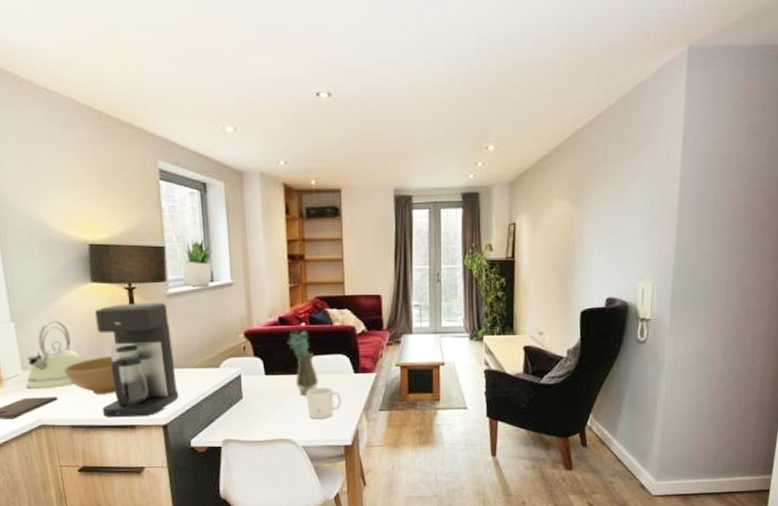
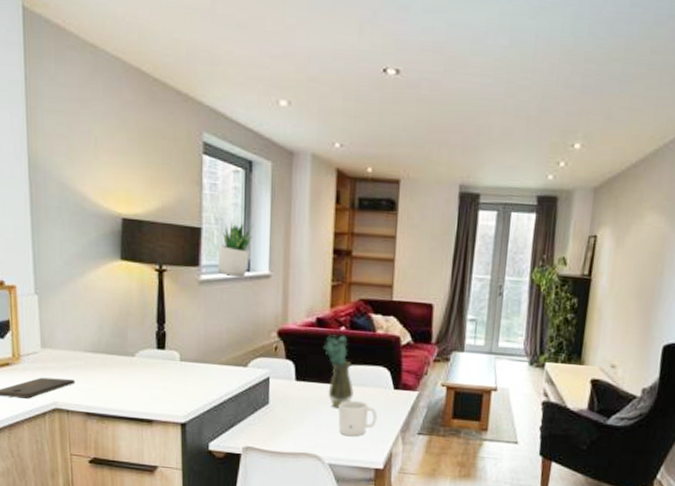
kettle: present [26,320,86,390] -> none [44,297,108,371]
bowl: present [64,356,116,395] -> none [84,342,135,383]
coffee maker: present [94,302,179,418] -> none [119,286,201,411]

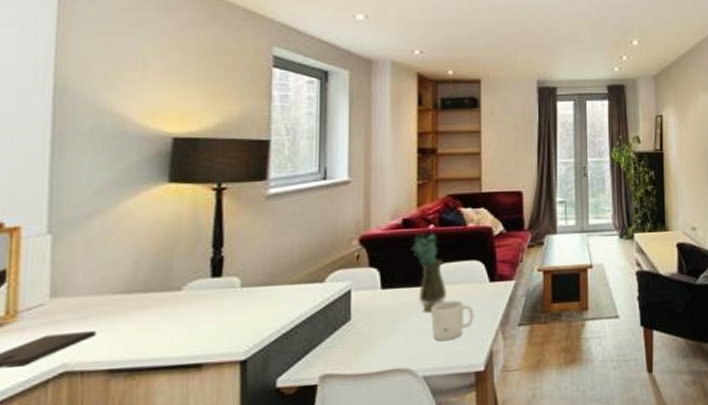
planter: present [217,222,254,278] -> none [288,132,331,188]

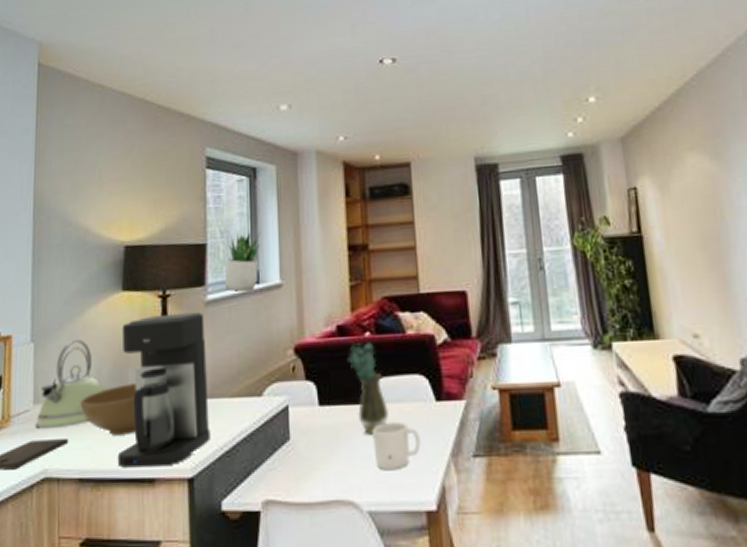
kettle: none [52,230,145,323] -> present [35,339,106,430]
bowl: none [112,274,183,325] -> present [80,383,136,436]
coffee maker: none [157,205,267,356] -> present [117,312,211,468]
planter: none [288,132,331,188] -> present [224,232,261,293]

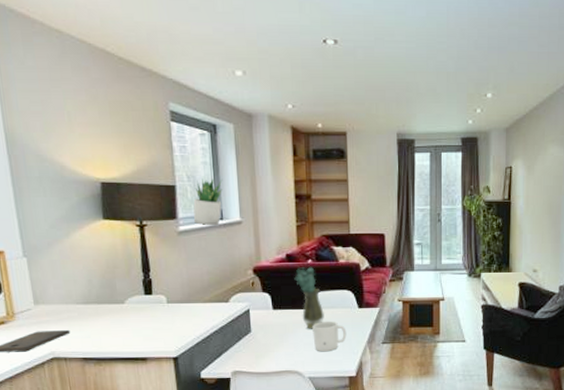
kettle: present [35,339,106,430] -> none [38,256,98,323]
bowl: present [80,383,136,436] -> none [76,291,127,328]
coffee maker: present [117,312,211,468] -> none [106,239,189,351]

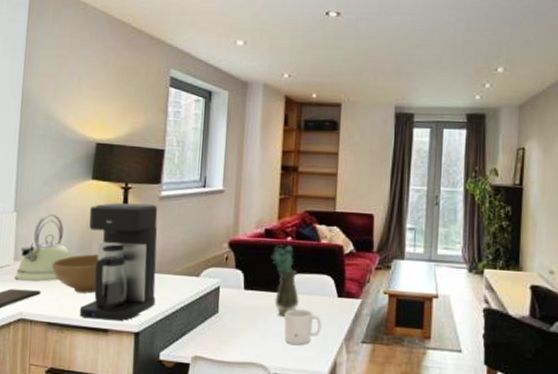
kettle: none [38,256,98,323] -> present [15,213,74,282]
bowl: none [76,291,127,328] -> present [52,254,98,294]
coffee maker: none [106,239,189,351] -> present [79,202,158,321]
planter: present [193,179,223,226] -> none [176,144,211,194]

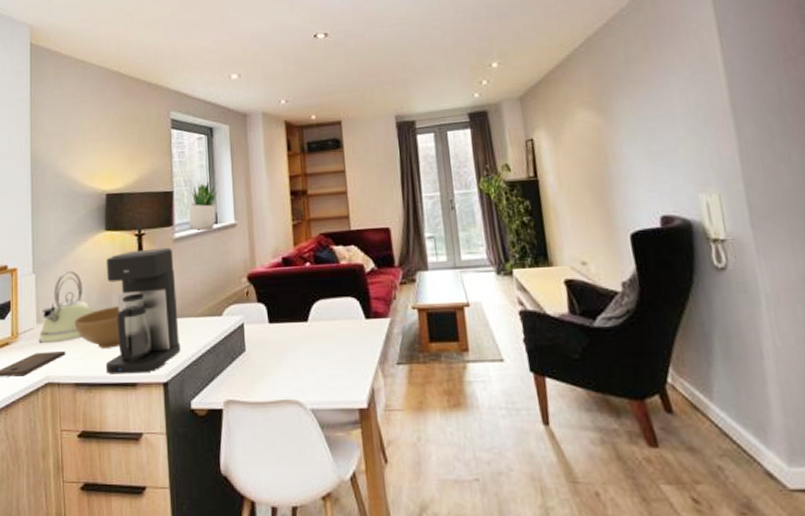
planter: none [176,144,211,194] -> present [189,181,218,231]
vase: present [271,243,299,317] -> none [291,270,327,347]
mug: present [284,308,322,346] -> none [313,335,354,376]

